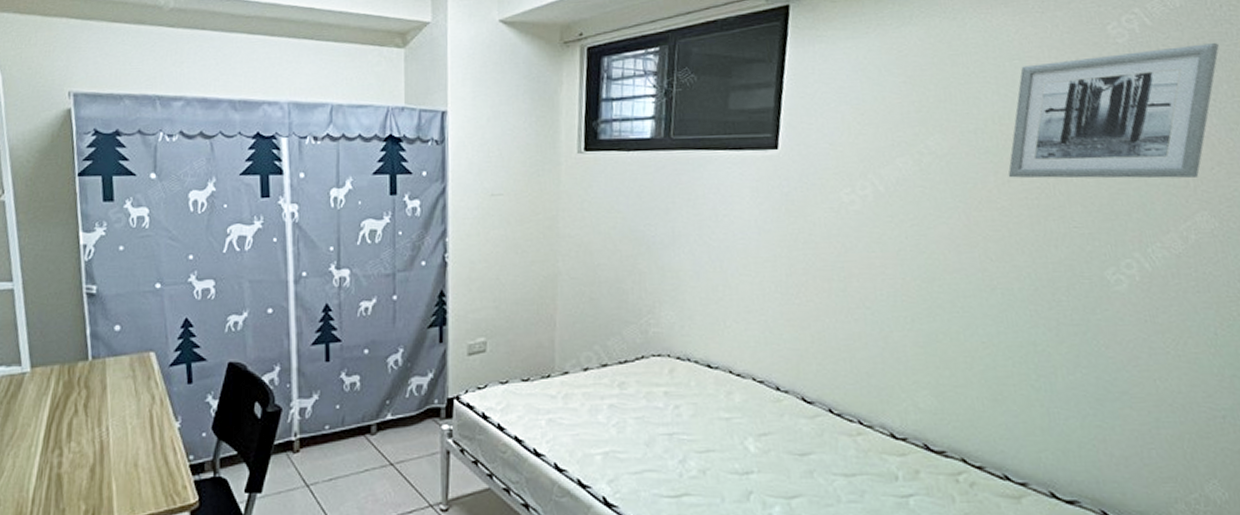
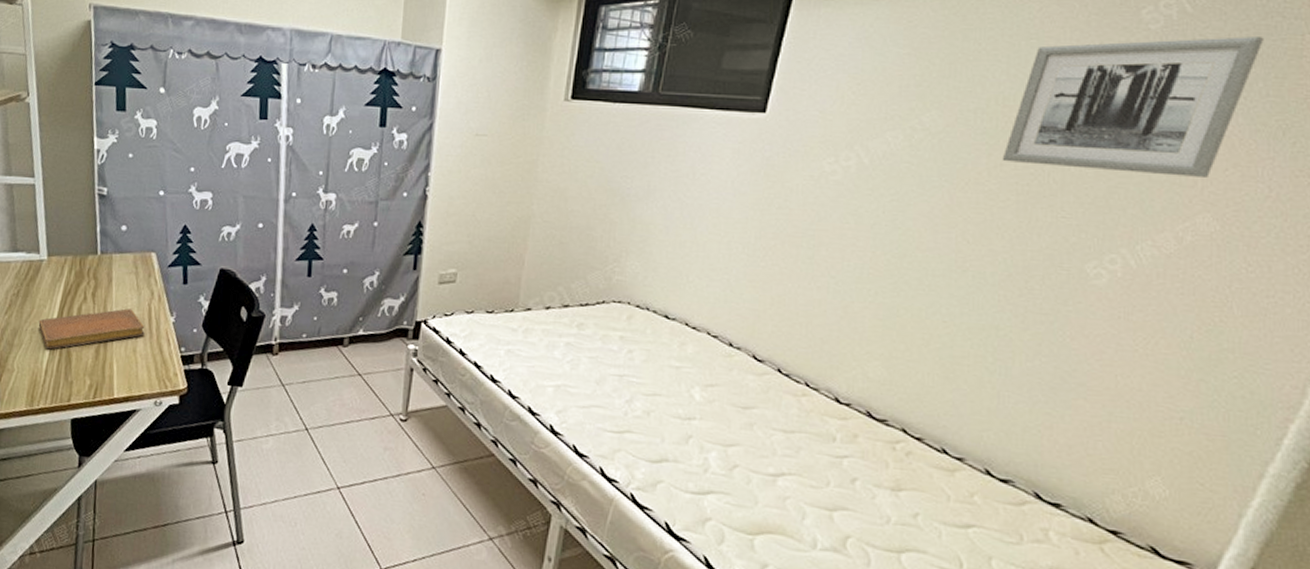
notebook: none [22,418,147,475] -> present [38,308,145,350]

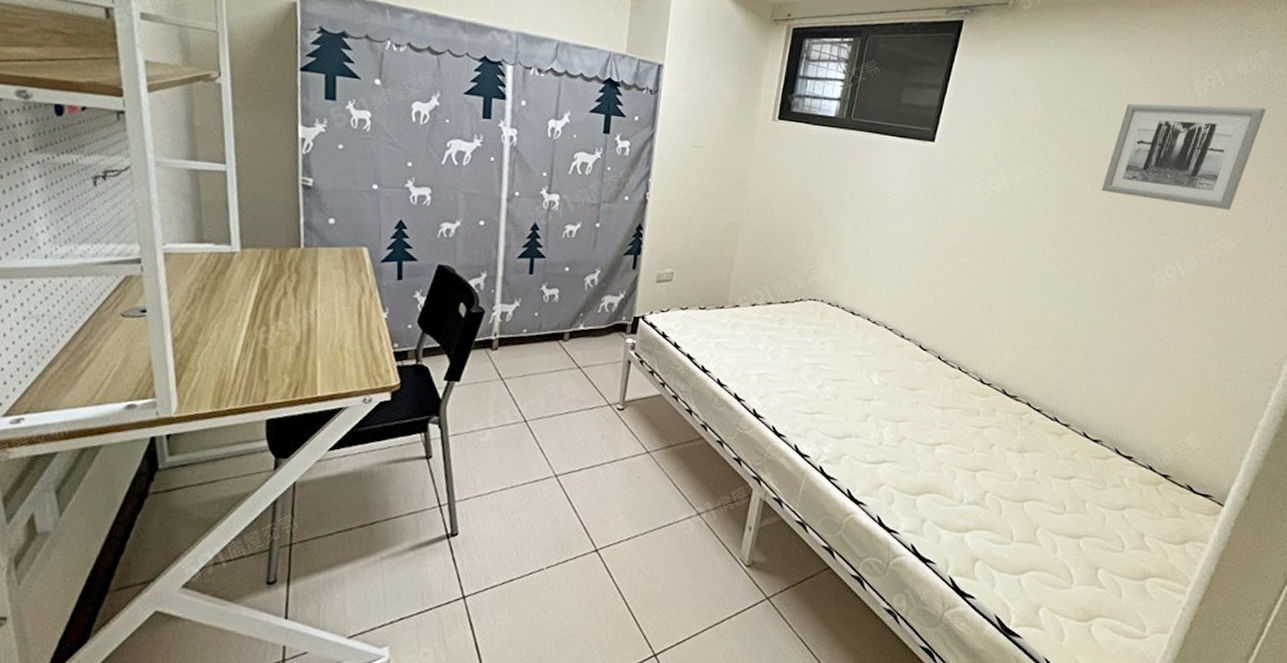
notebook: present [38,308,145,350] -> none [228,304,354,347]

